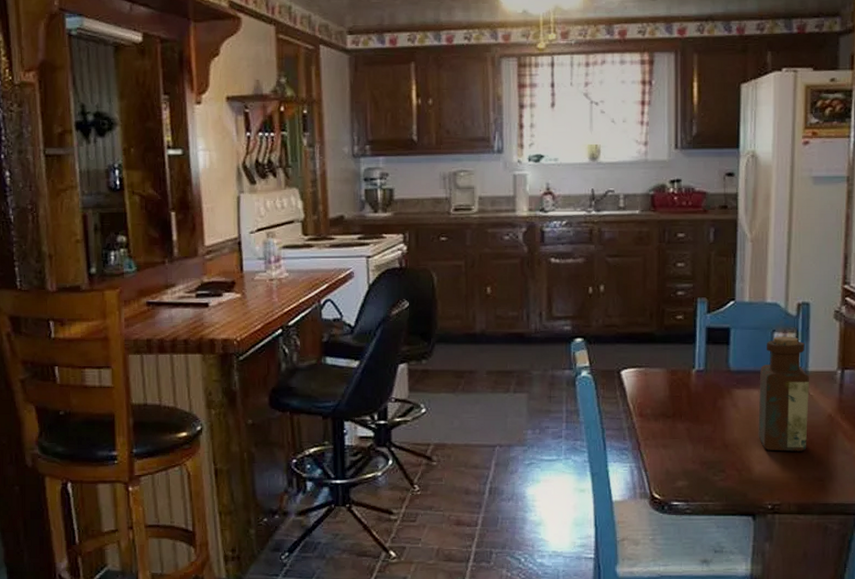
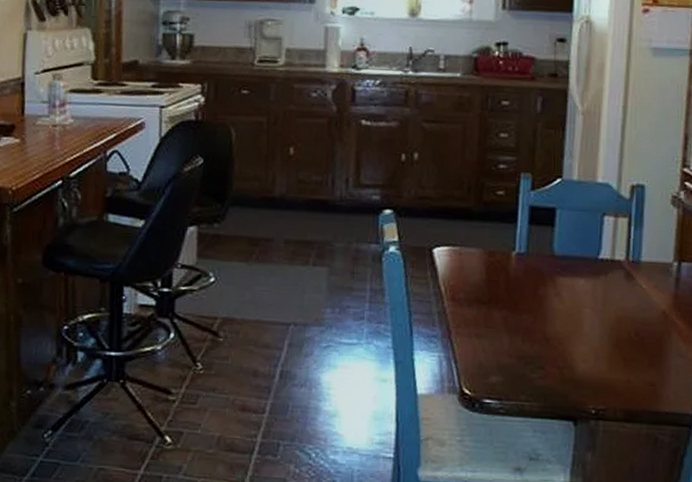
bottle: present [758,336,809,451] -> none [583,220,642,351]

